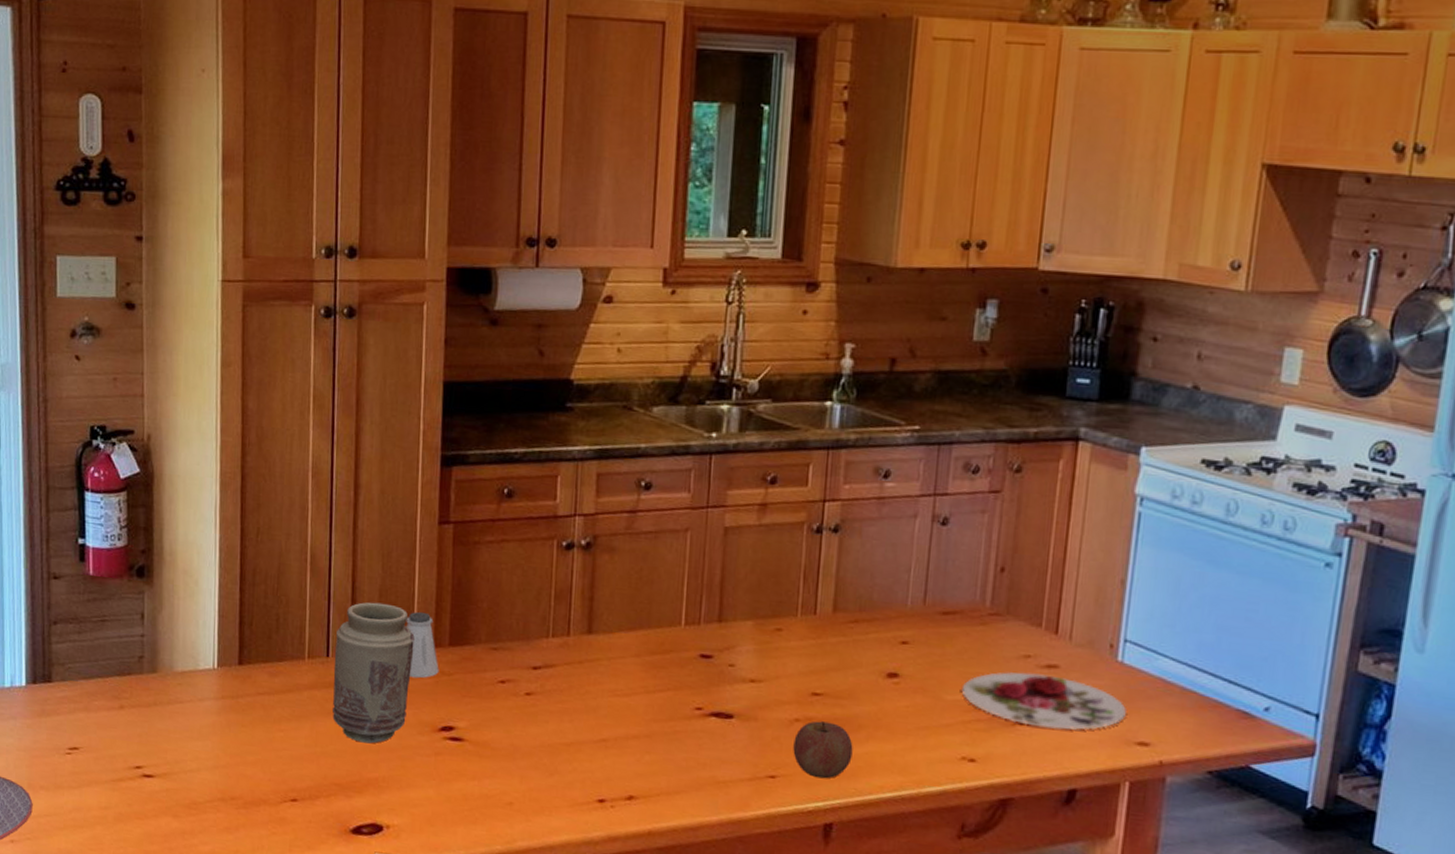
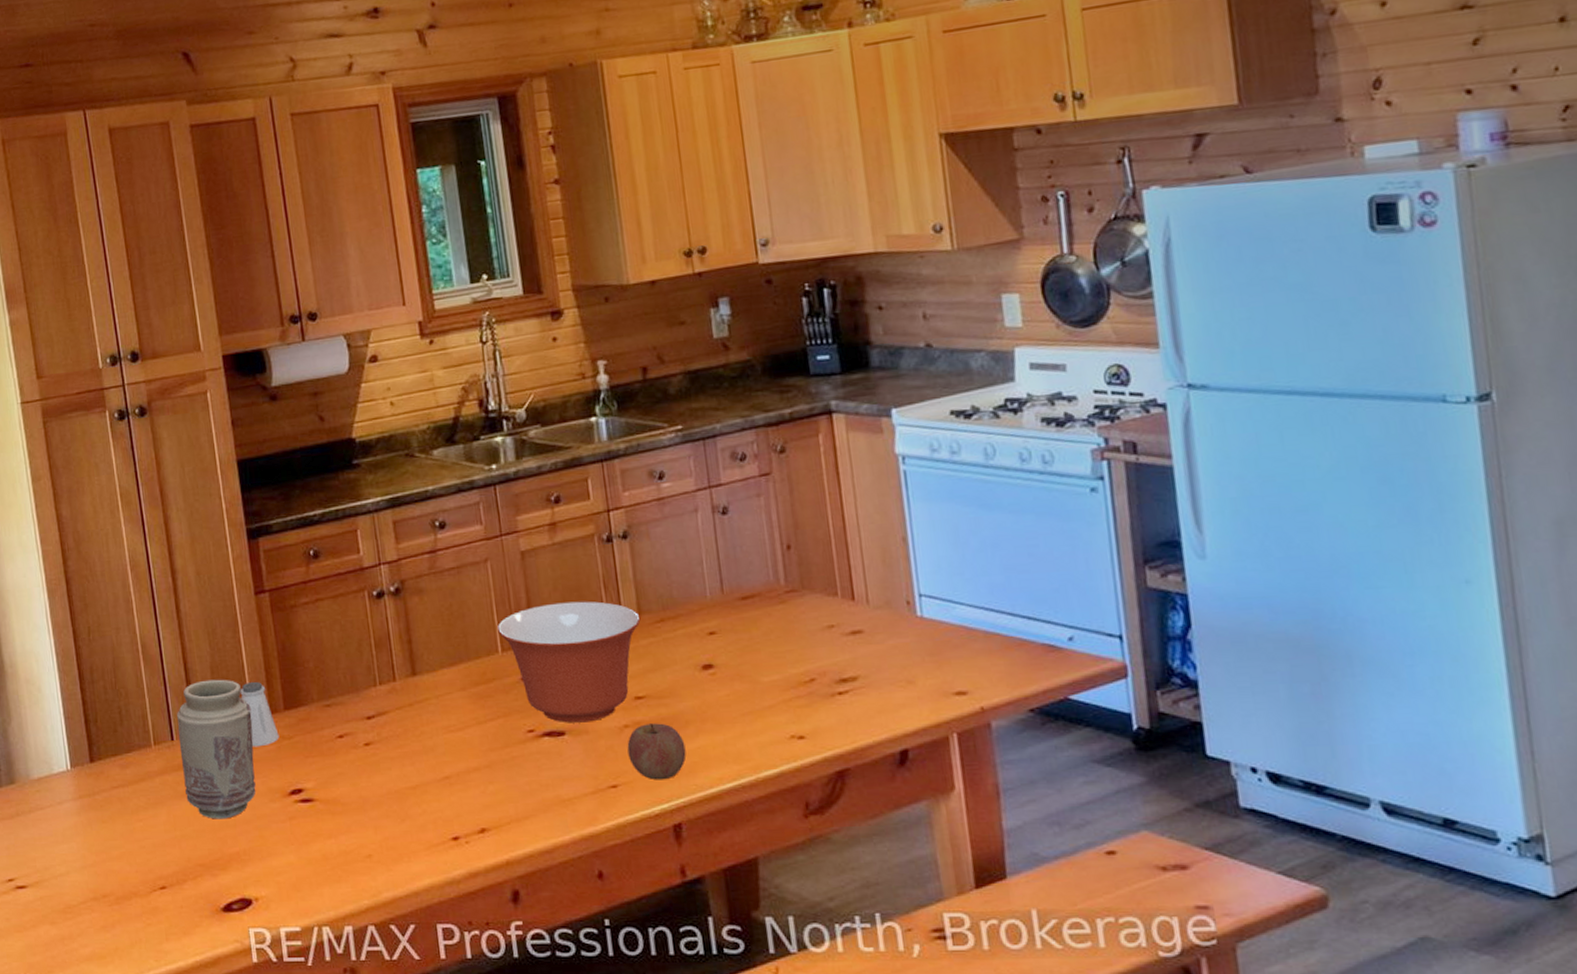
mixing bowl: none [684,585,835,710] -> present [497,601,641,723]
plate: present [961,672,1126,730] -> none [775,641,938,694]

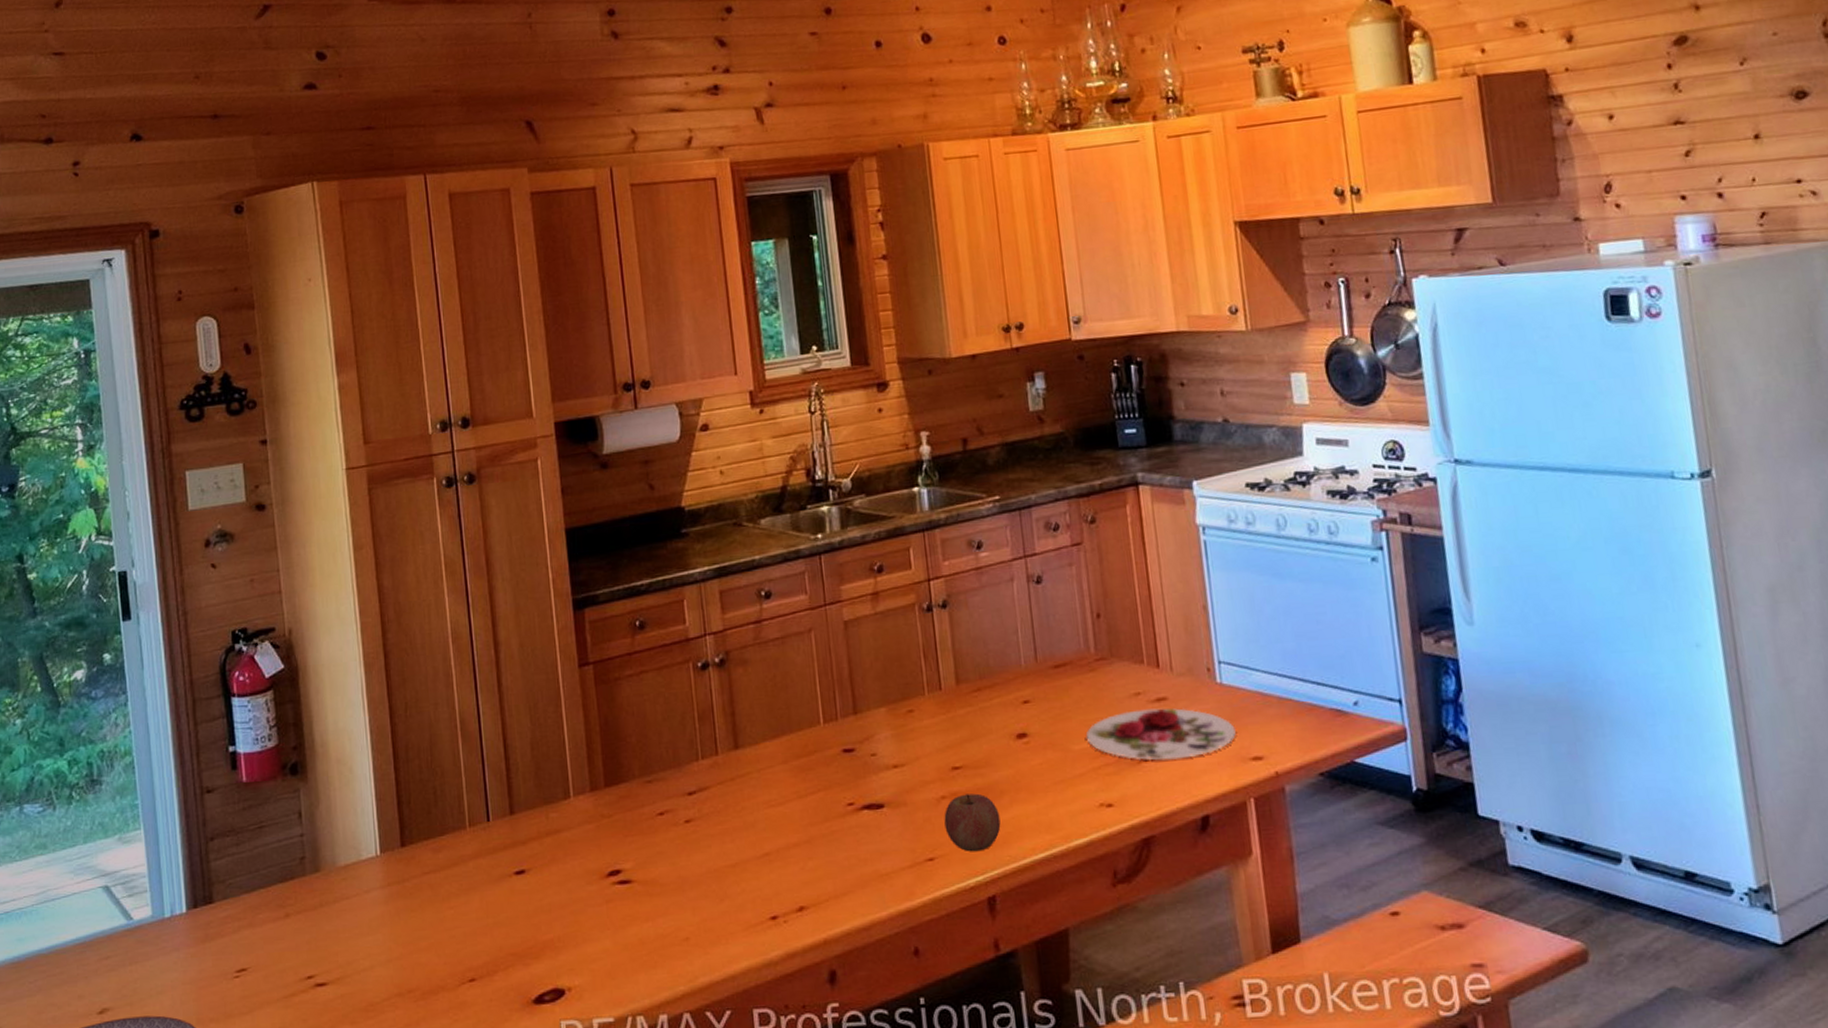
vase: present [177,679,256,819] -> none [494,755,573,905]
saltshaker: present [240,681,279,747] -> none [560,757,599,827]
mixing bowl: present [497,601,641,723] -> none [819,671,959,795]
plate: none [775,641,938,694] -> present [1085,708,1236,761]

